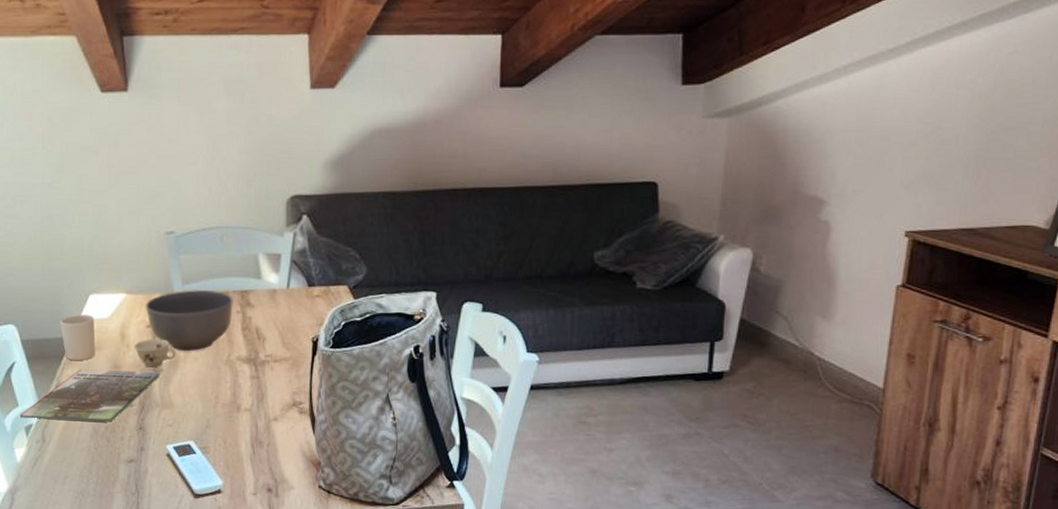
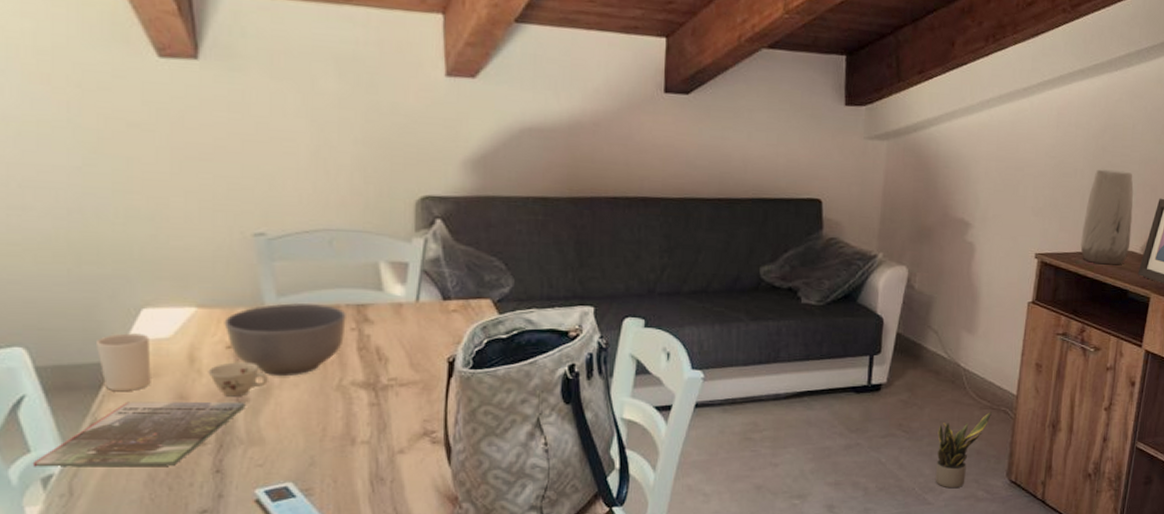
potted plant: none [785,406,852,487] -> present [935,412,992,489]
vase: none [963,133,1035,242] -> present [1080,169,1134,265]

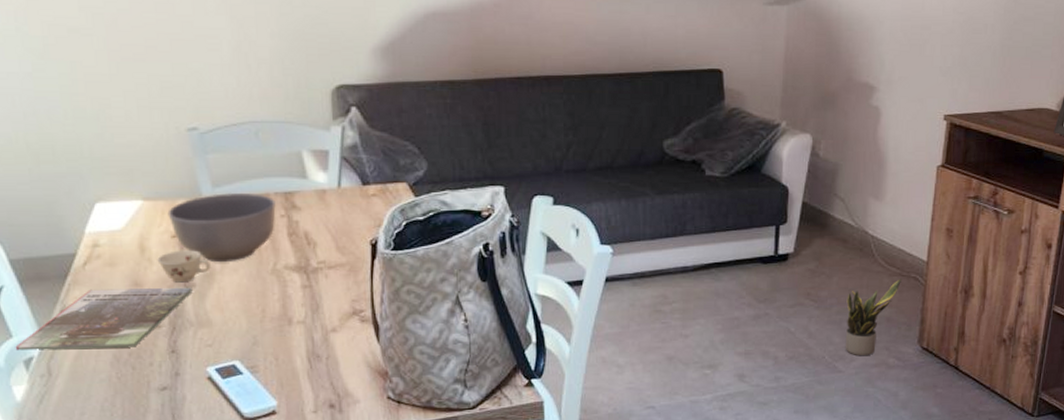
mug: present [97,333,151,392] -> none [59,226,109,281]
vase: present [1080,169,1134,265] -> none [992,23,1049,124]

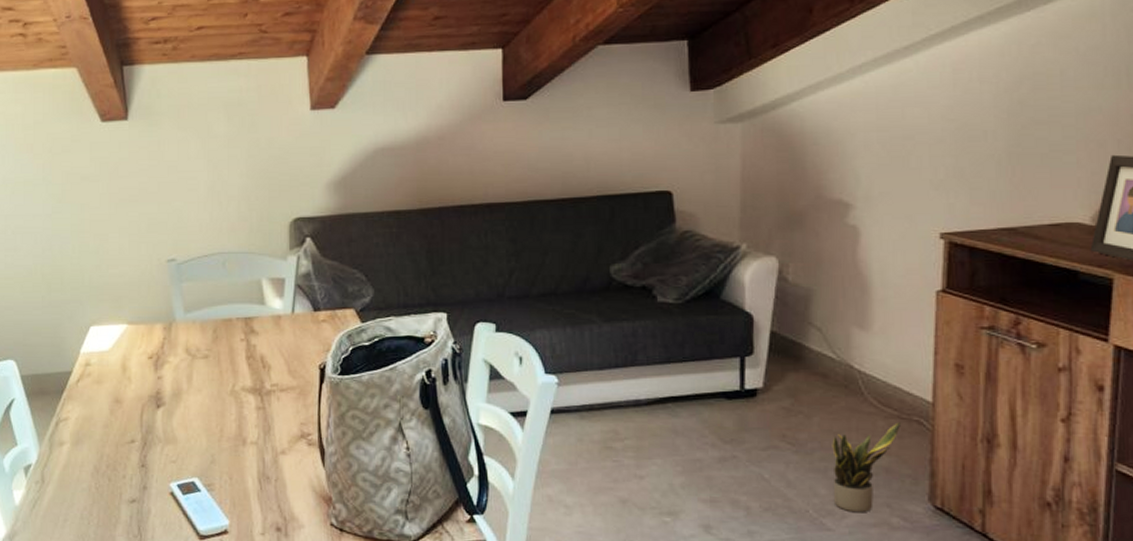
magazine: present [15,287,194,351] -> none [18,404,164,460]
teacup: present [157,250,211,283] -> none [135,370,179,401]
bowl: present [167,193,276,261] -> none [147,318,237,382]

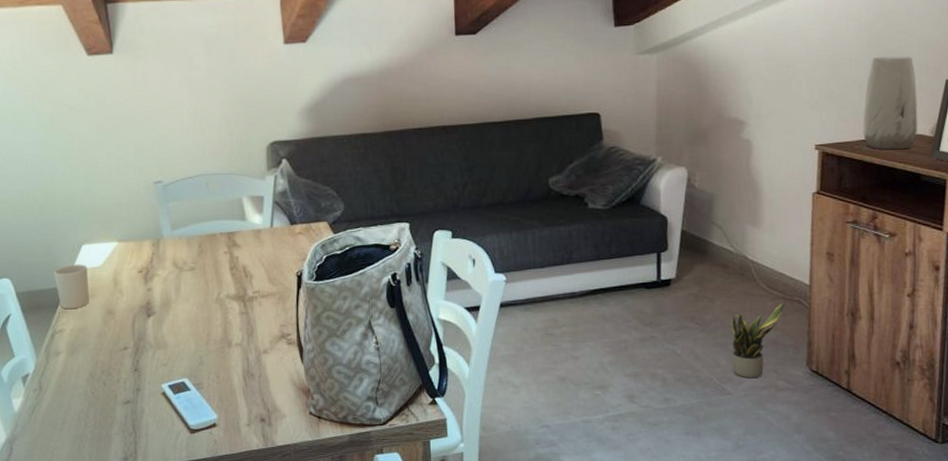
mug: none [60,347,96,396] -> present [54,264,90,310]
vase: none [1001,126,1075,241] -> present [863,56,918,150]

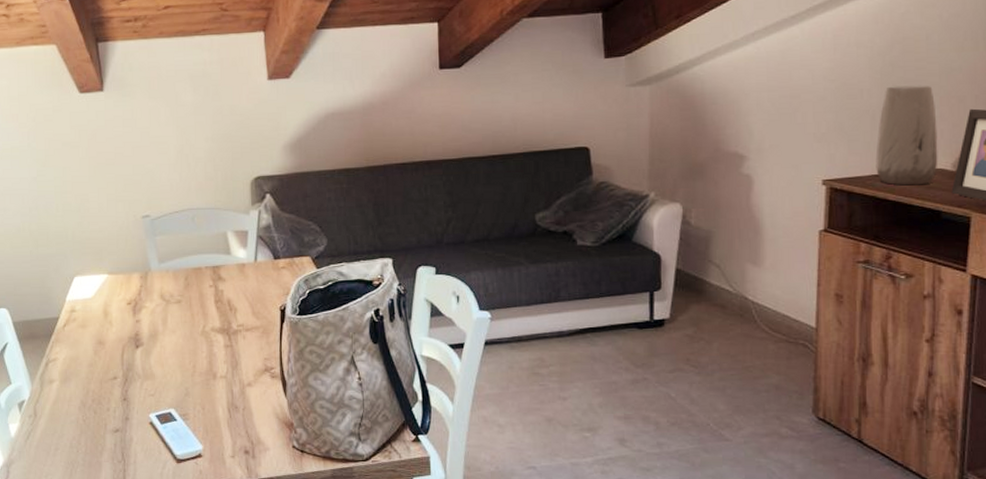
mug: present [54,264,90,310] -> none [48,295,81,339]
potted plant: present [731,302,785,379] -> none [729,346,788,425]

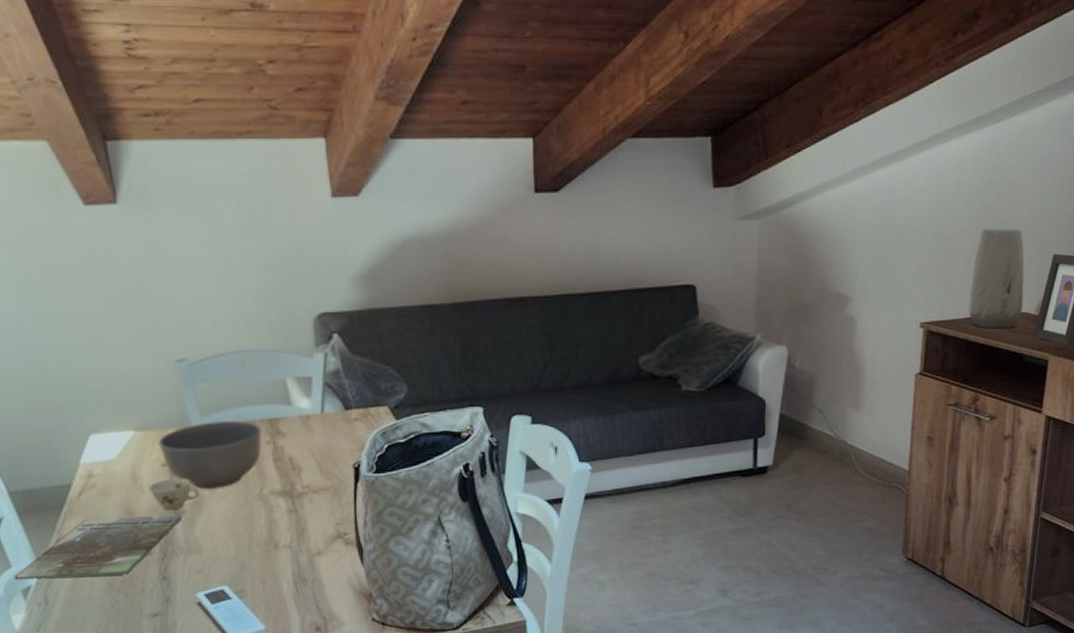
magazine: none [13,345,142,396] -> present [14,514,184,580]
teacup: none [116,315,155,342] -> present [148,478,199,510]
bowl: none [125,268,206,324] -> present [158,421,262,489]

